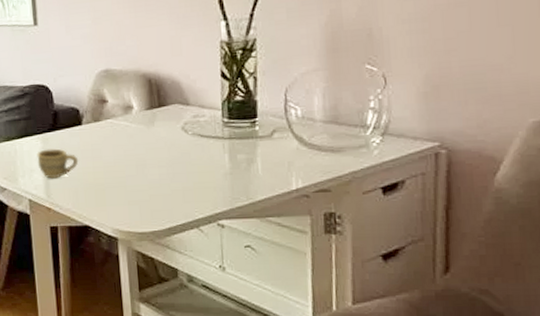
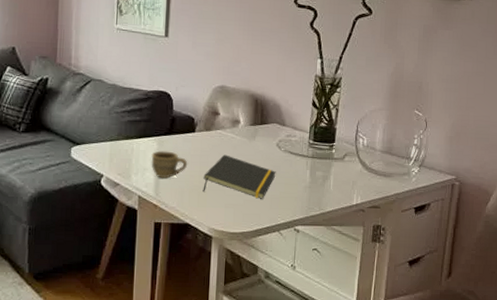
notepad: none [98,146,186,192] -> present [203,154,276,199]

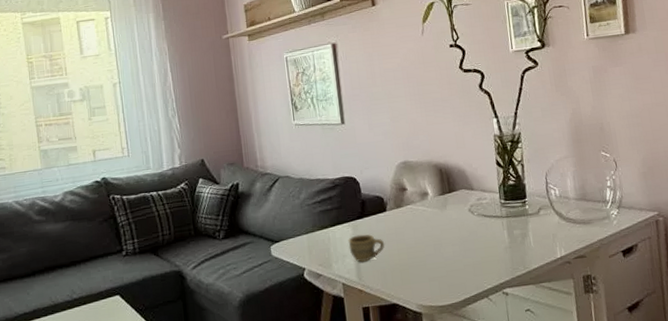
notepad: present [203,154,276,199] -> none [402,228,474,270]

